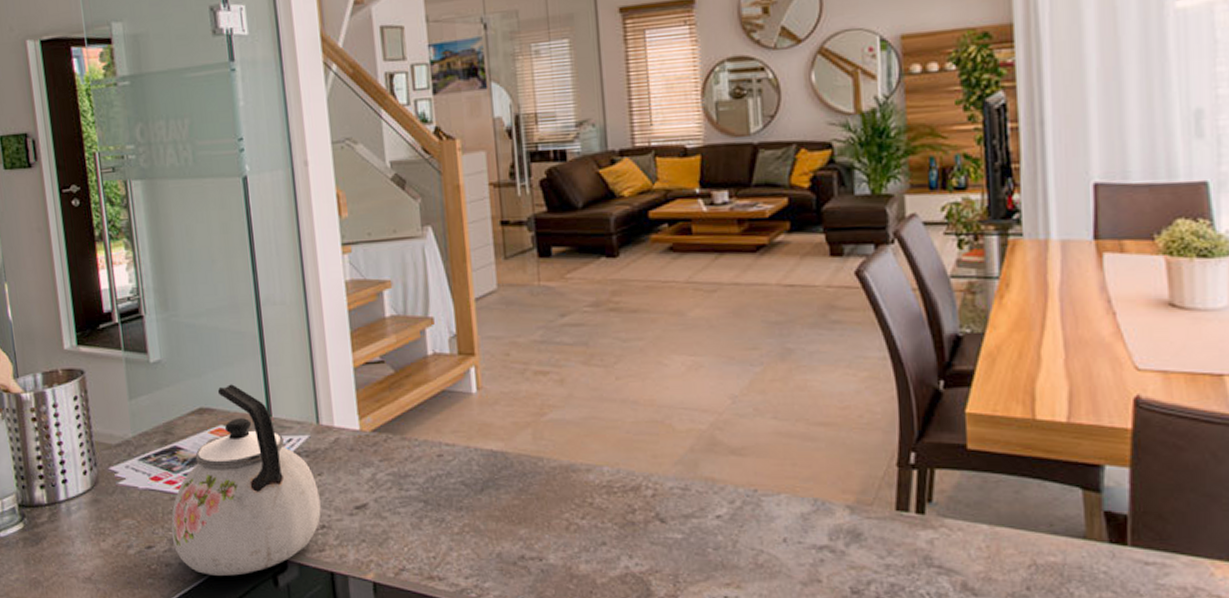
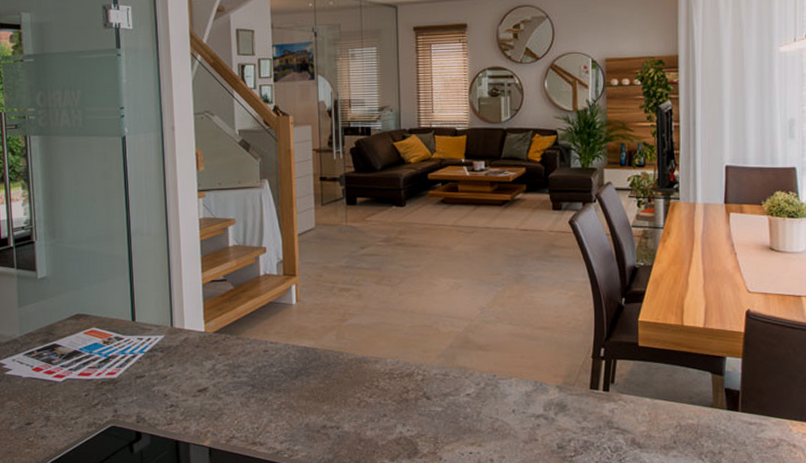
kettle: present [171,384,321,576] -> none [47,296,171,445]

